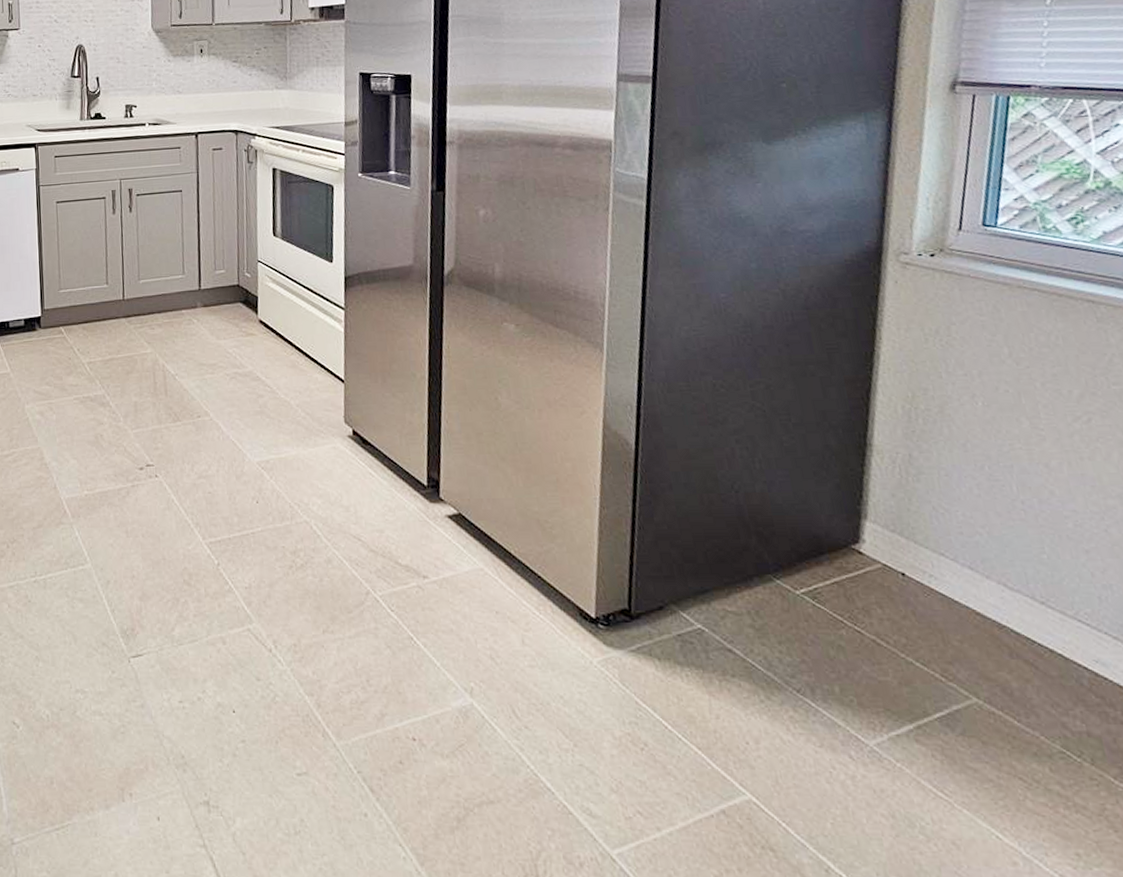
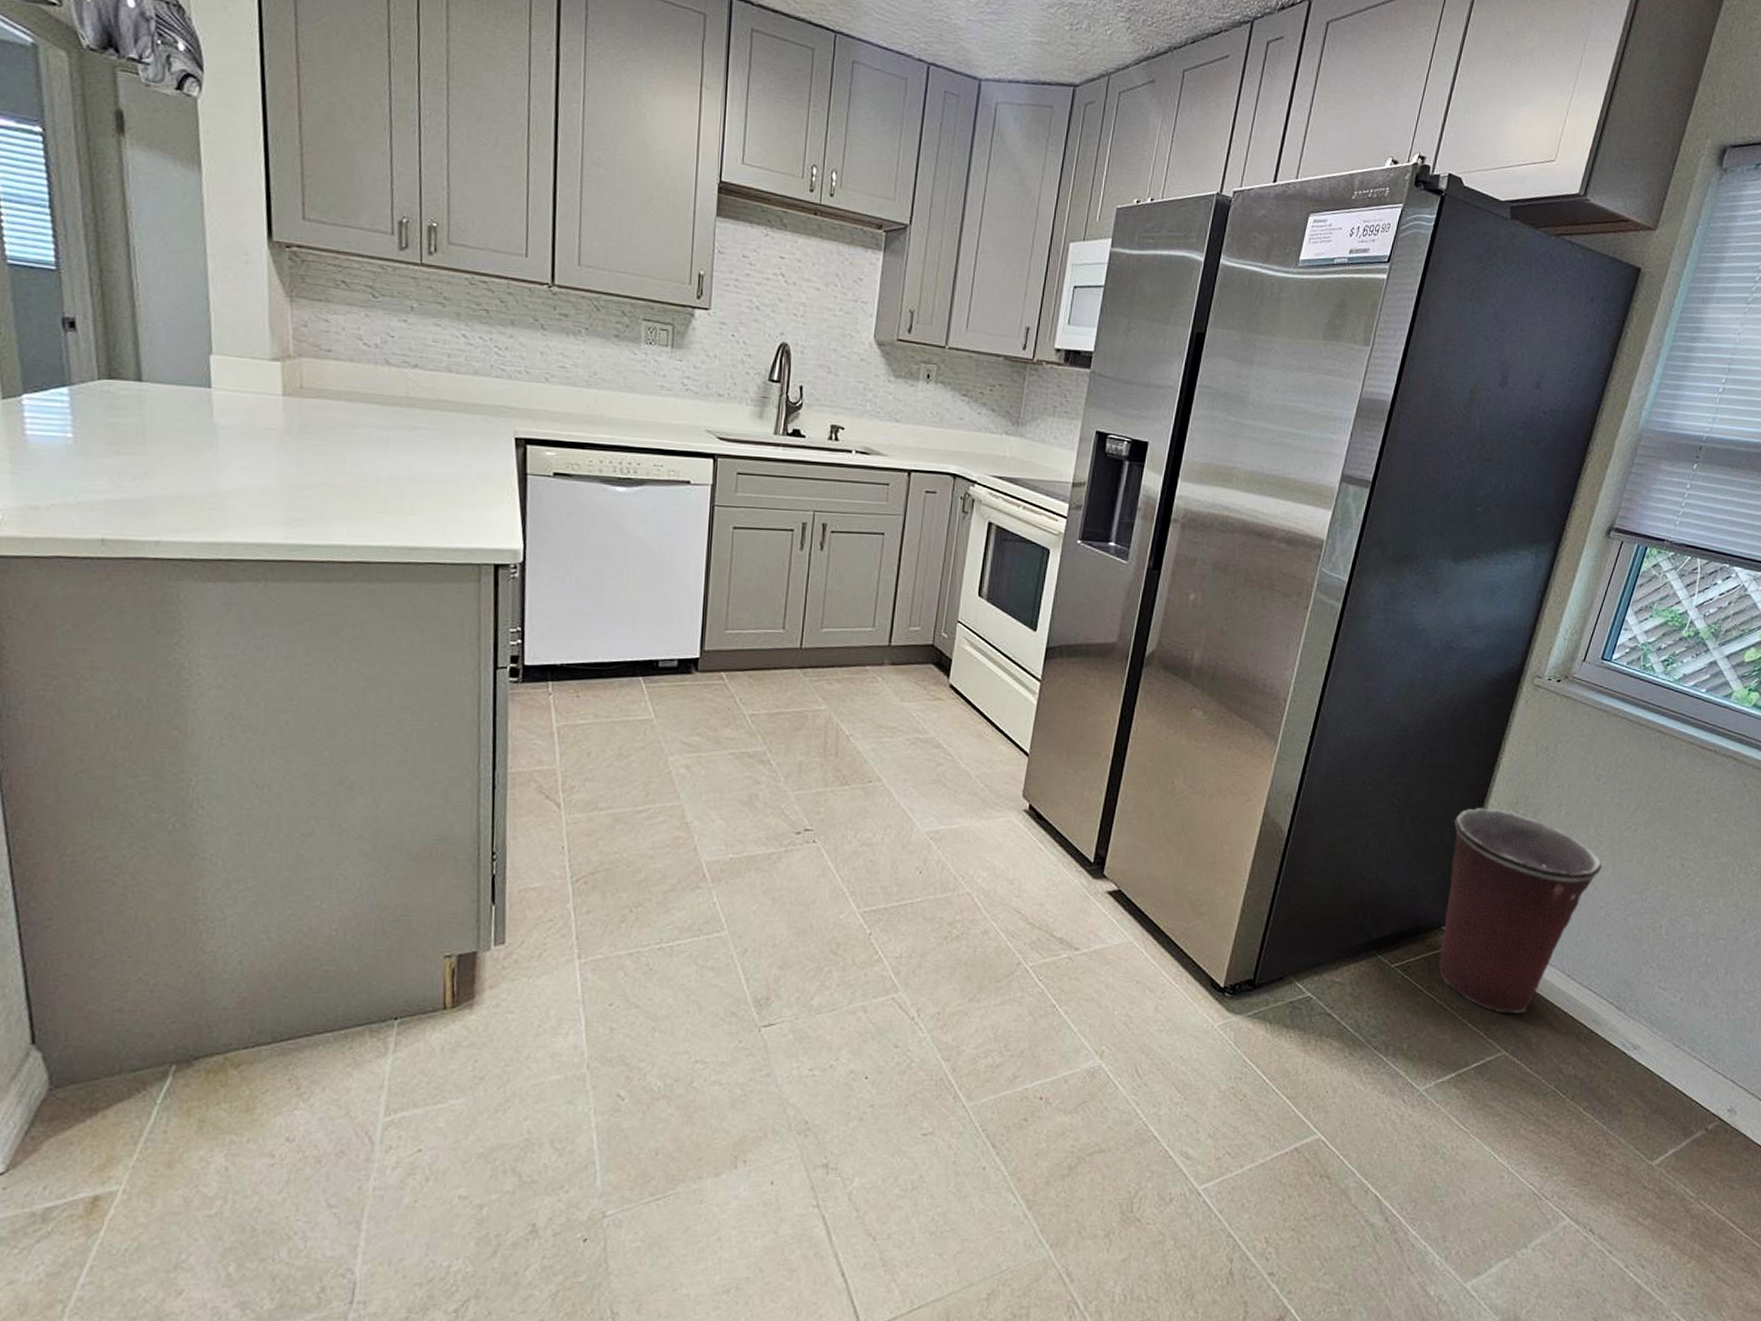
trash bin: none [836,404,1053,650] -> present [1437,807,1602,1013]

